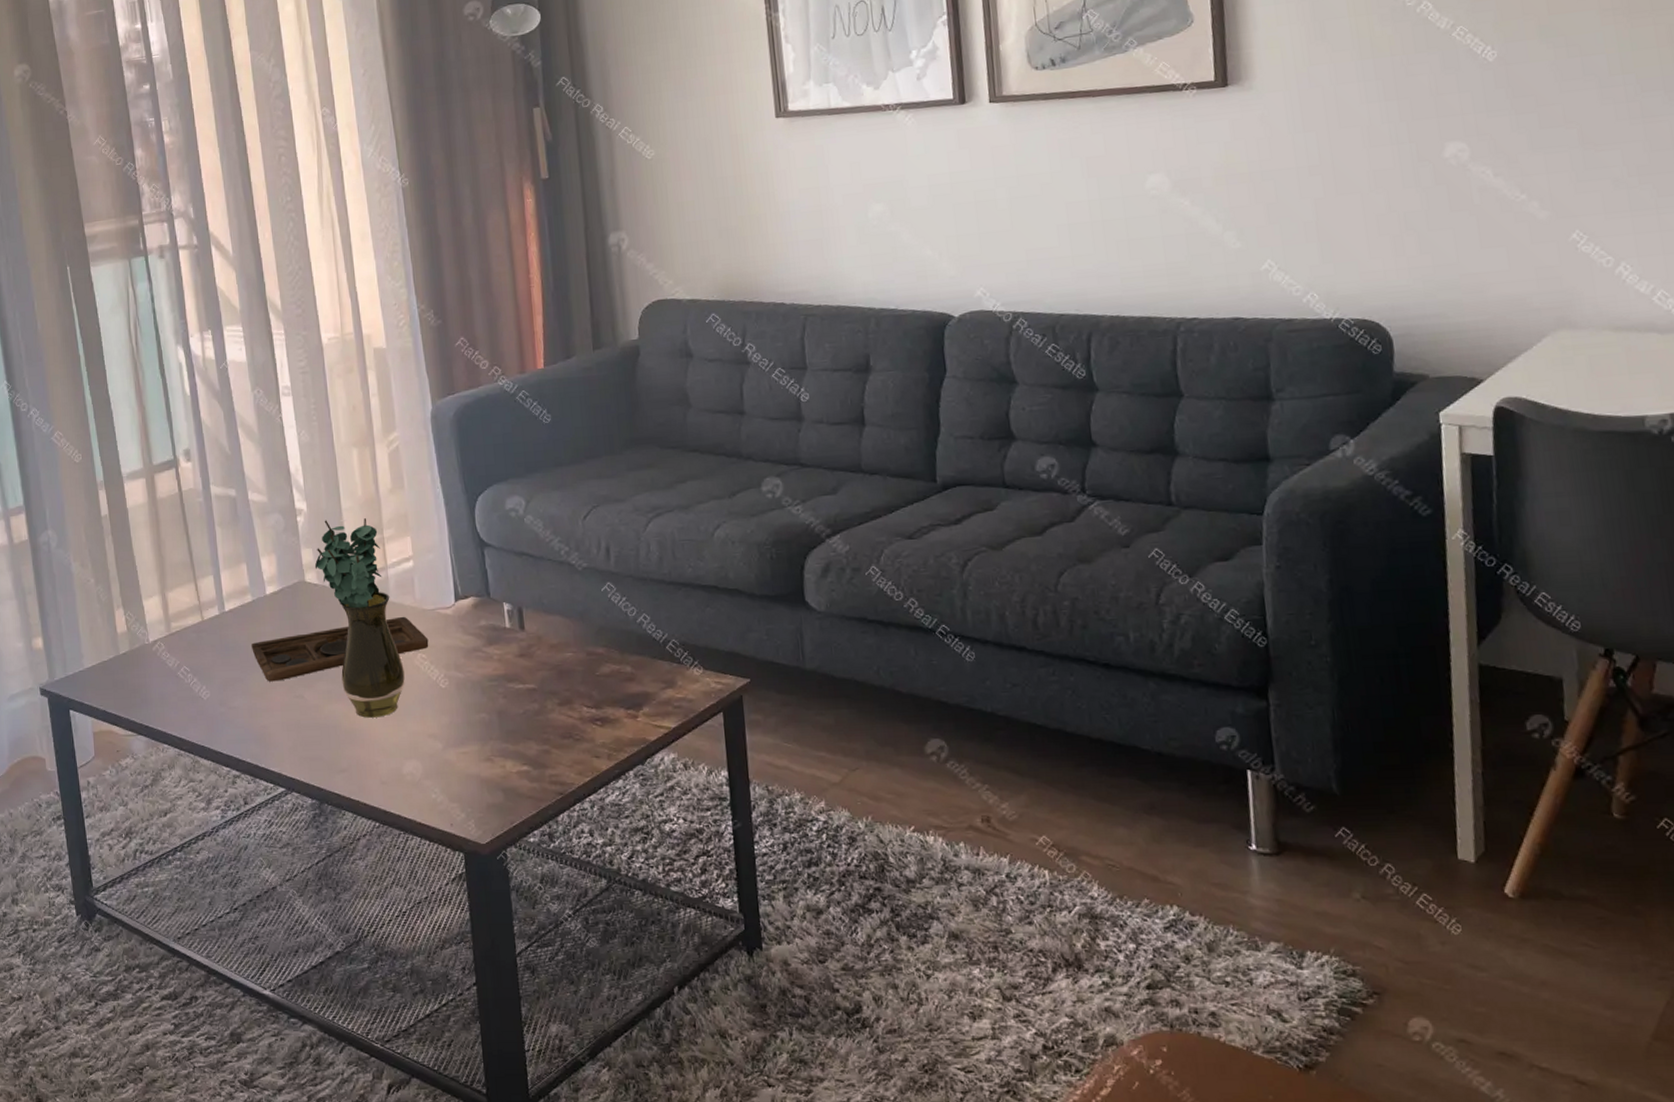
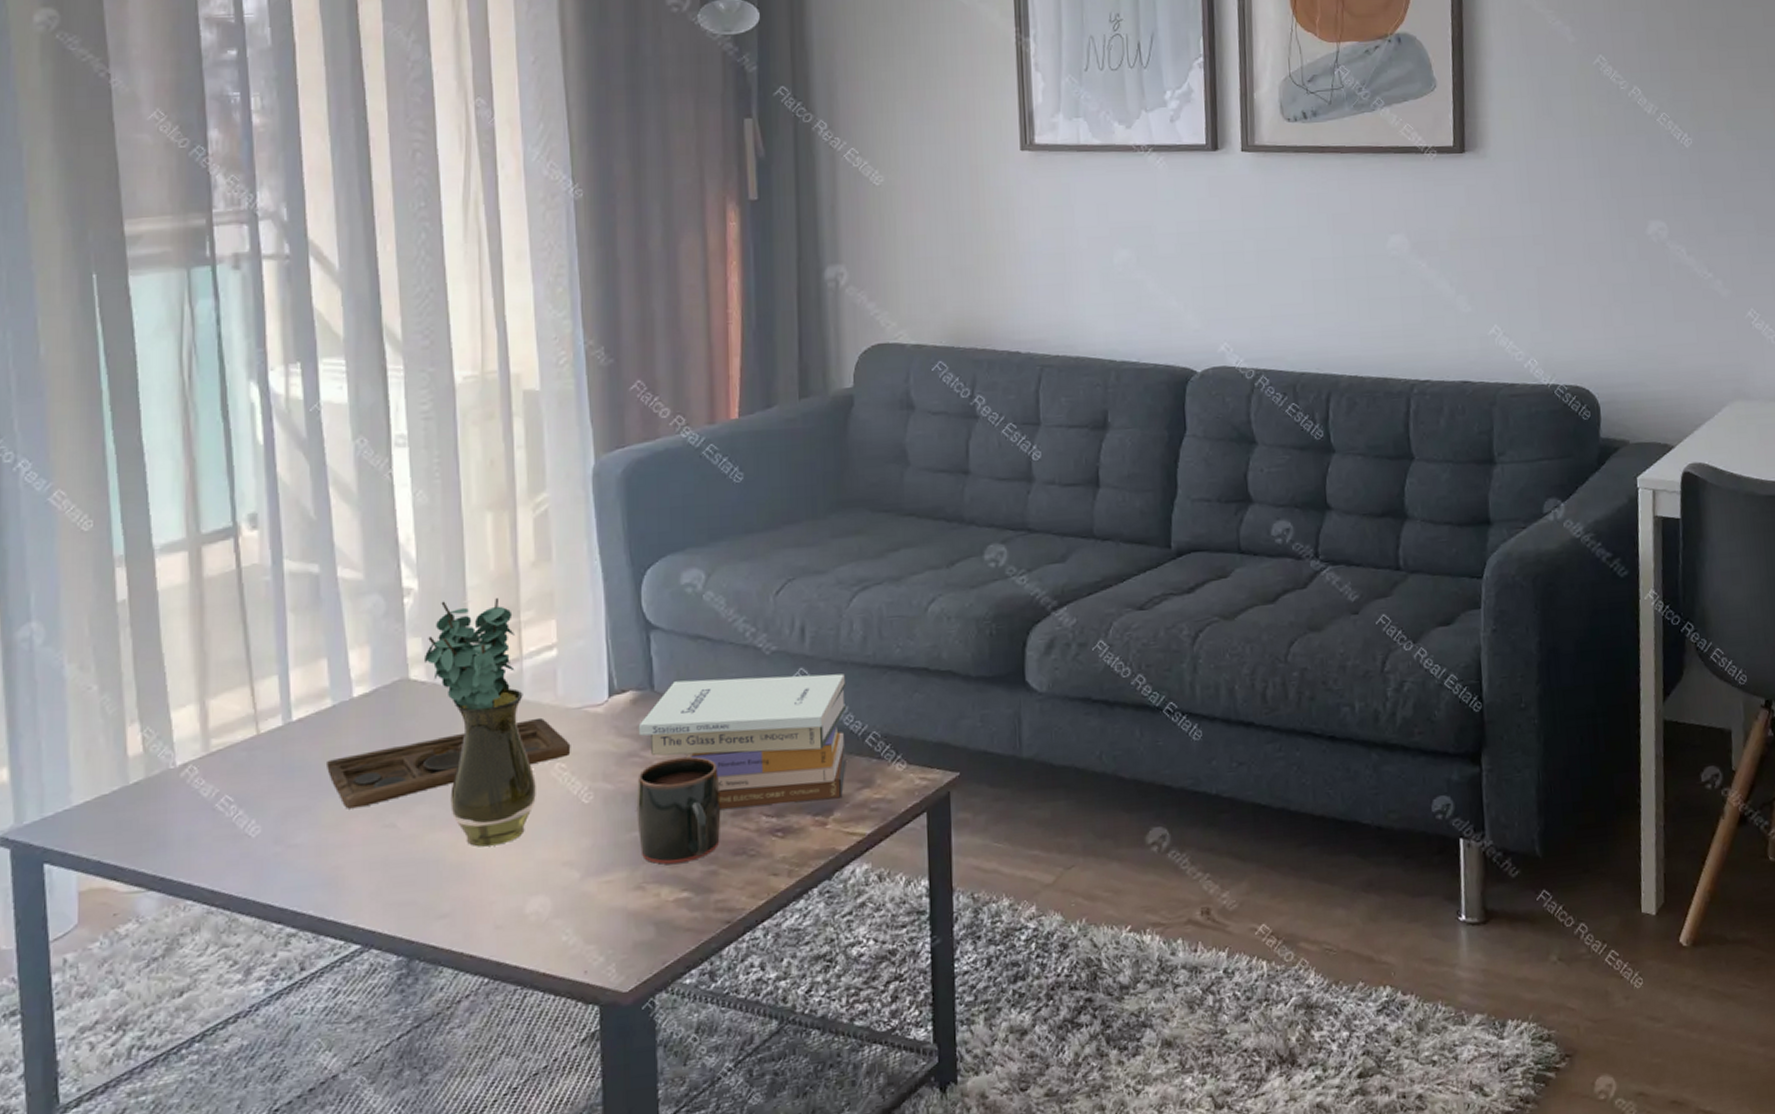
books: none [479,588,651,699] -> present [638,673,847,809]
mug: none [481,653,551,743] -> present [636,756,721,865]

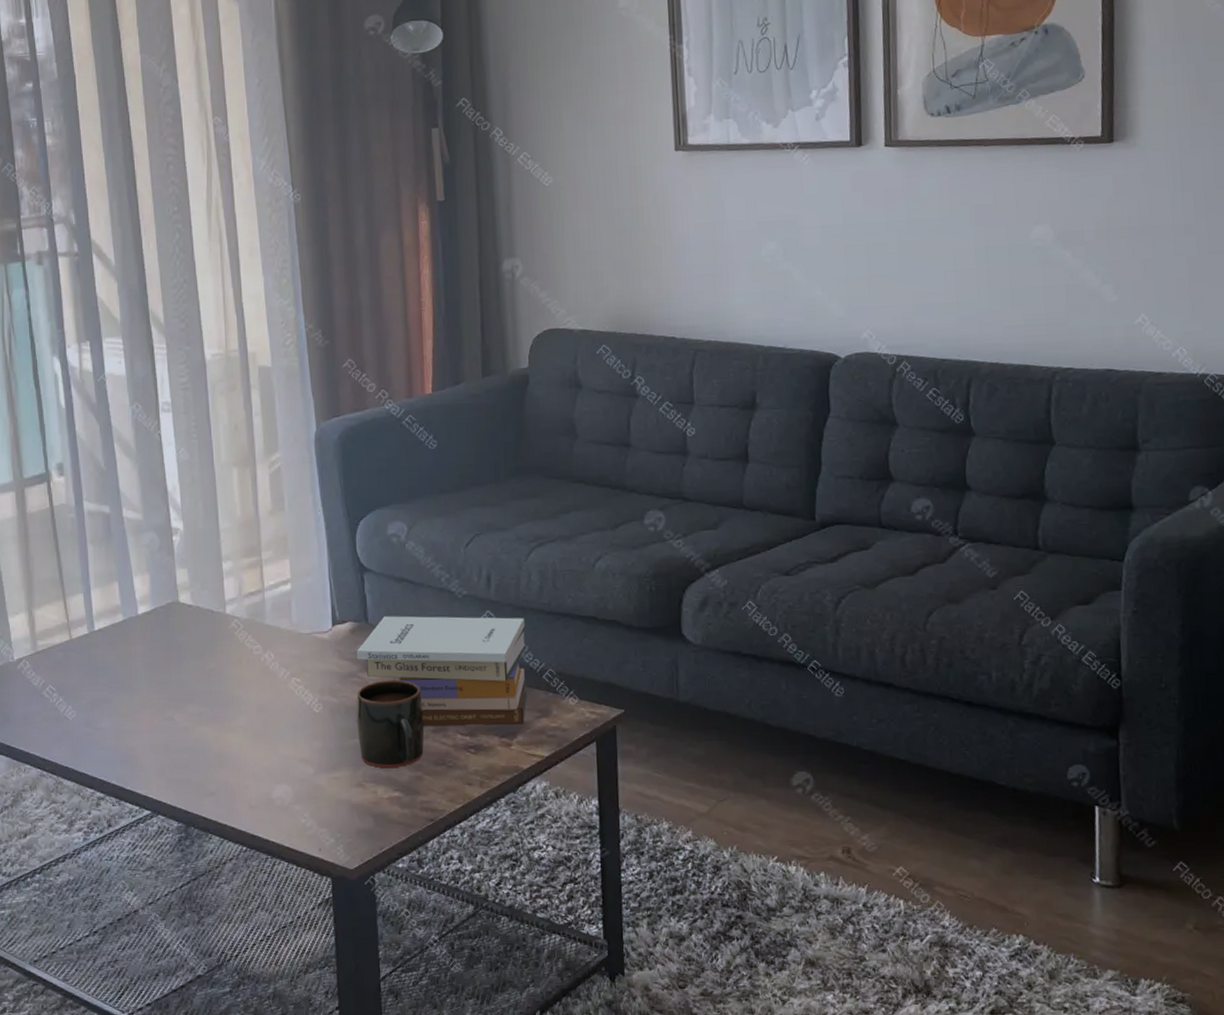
decorative tray: present [325,717,571,809] -> none [120,639,304,703]
vase: present [423,598,536,847] -> none [189,539,278,741]

